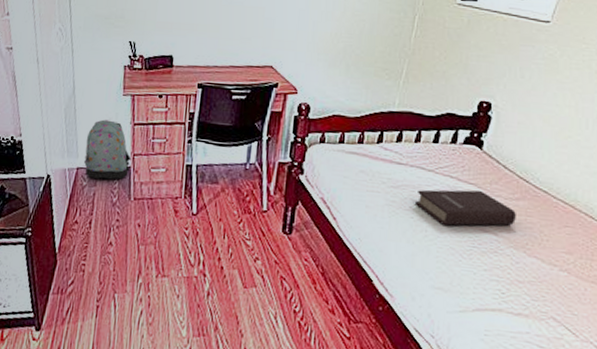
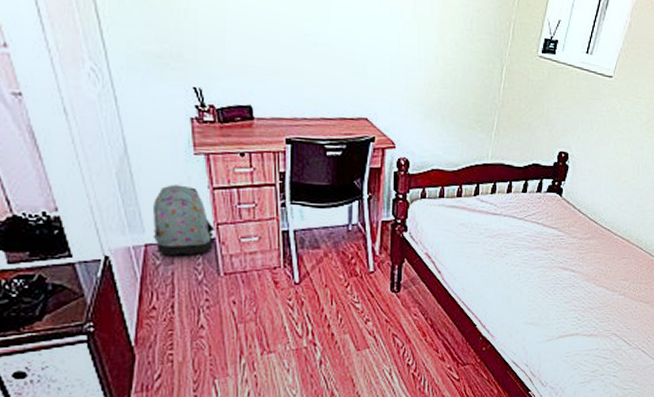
book: present [414,189,516,226] -> none [508,233,588,267]

